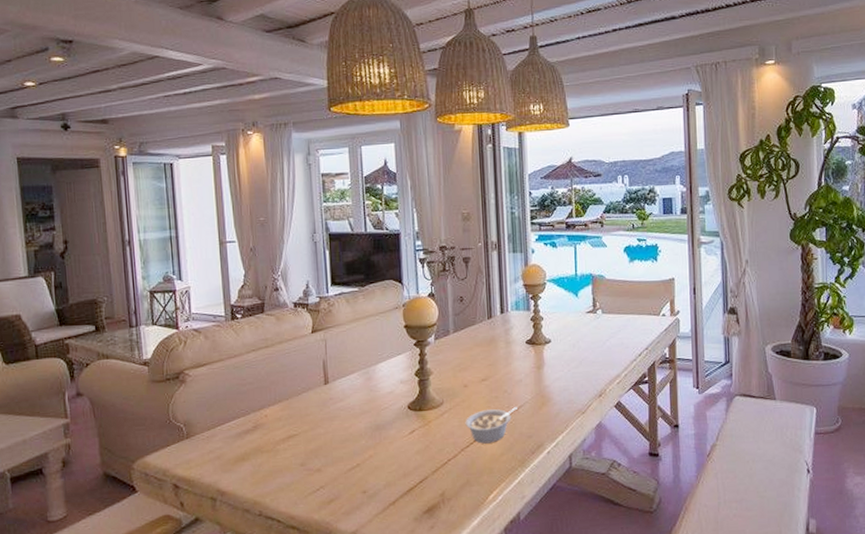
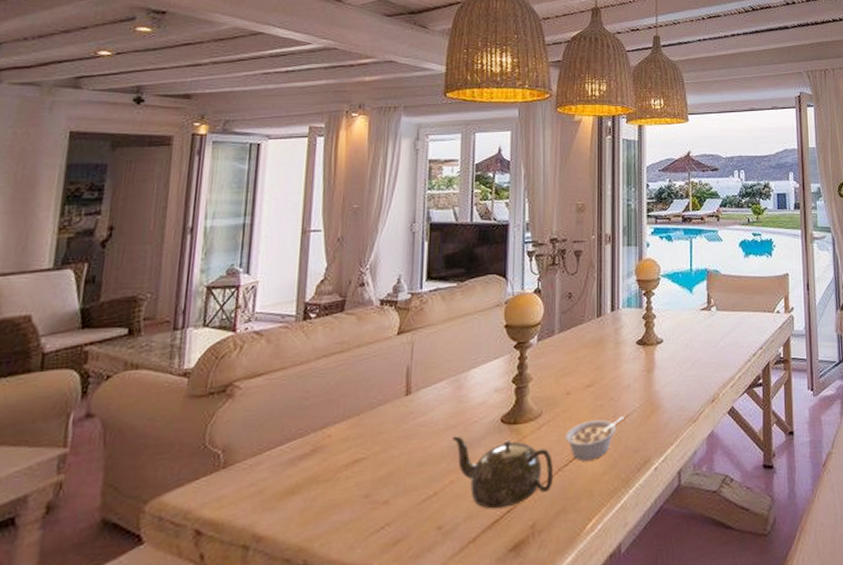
teapot: none [368,419,458,479] -> present [453,435,554,509]

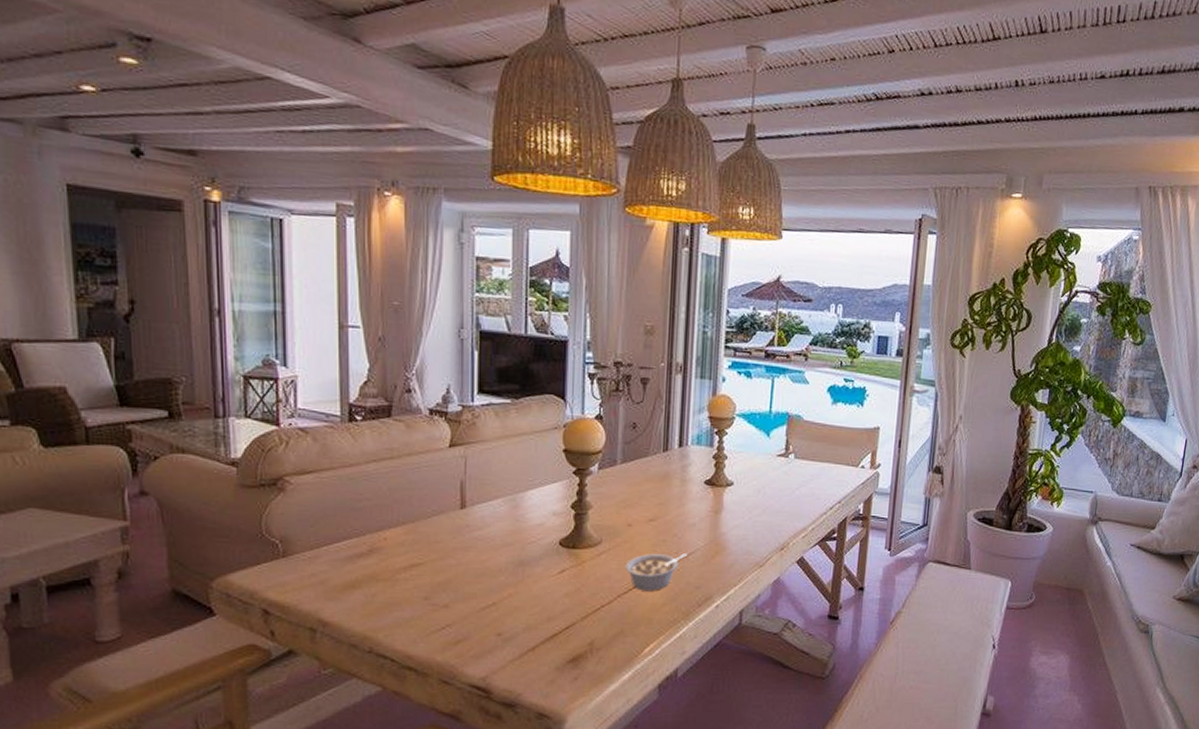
teapot: present [453,435,554,509] -> none [510,553,613,624]

